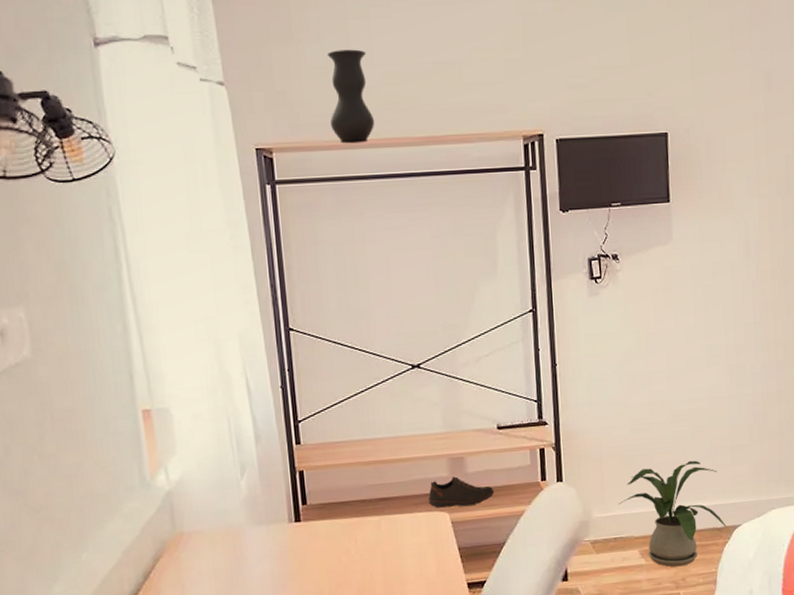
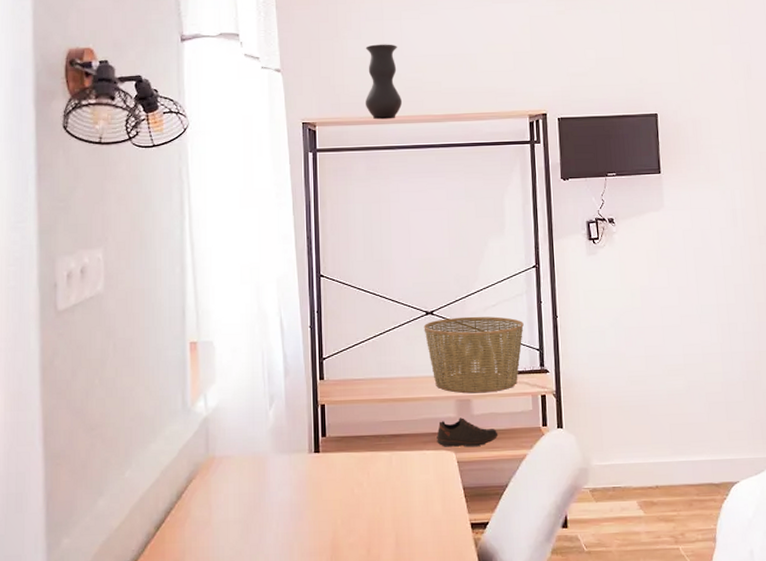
basket: none [410,367,520,451] -> present [423,316,524,394]
house plant: present [619,460,727,567] -> none [617,414,725,521]

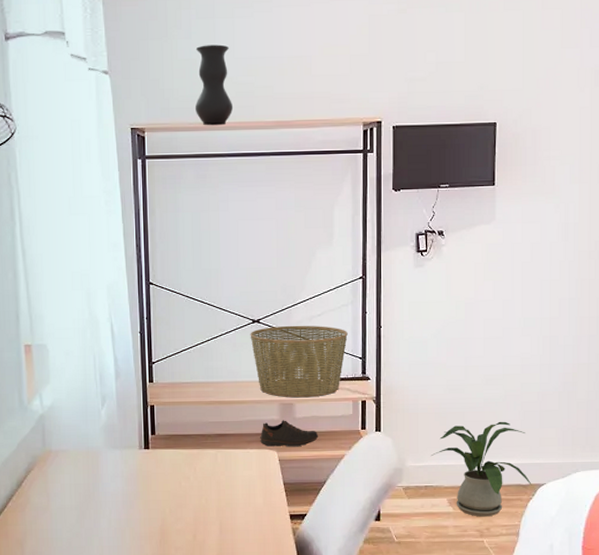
house plant: none [617,414,725,521] -> present [431,421,532,517]

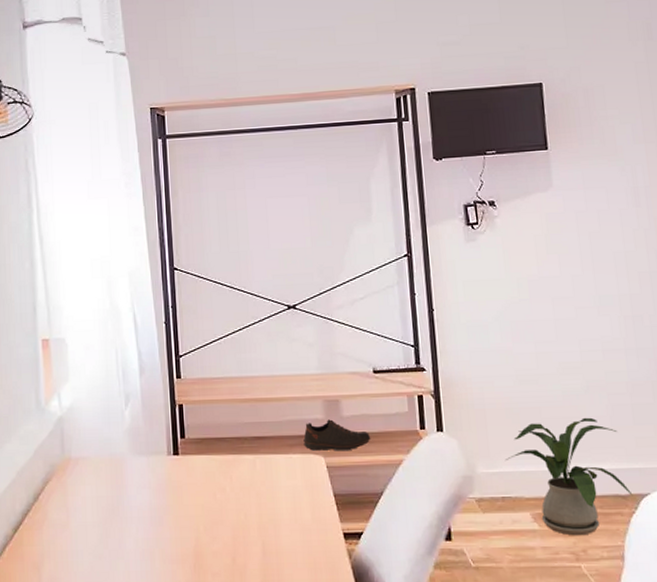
vase: present [194,44,234,126] -> none [214,20,256,102]
basket: present [250,325,348,398] -> none [286,310,396,393]

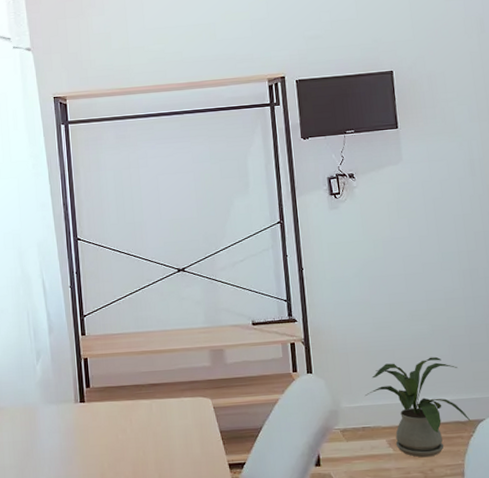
shoe: present [303,419,371,451] -> none [193,366,251,394]

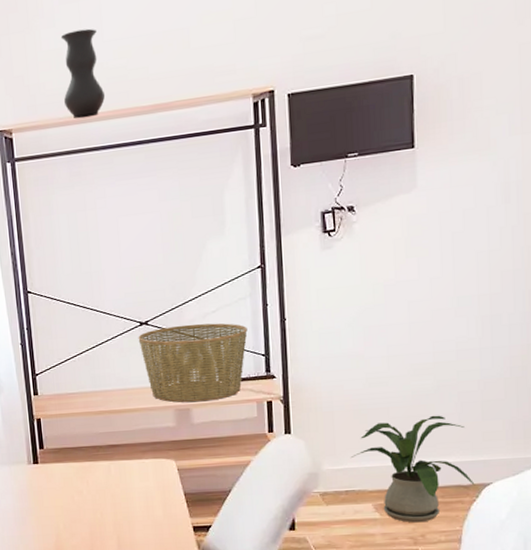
vase: none [109,18,147,91] -> present [60,28,106,119]
basket: none [176,271,271,344] -> present [138,323,248,403]

